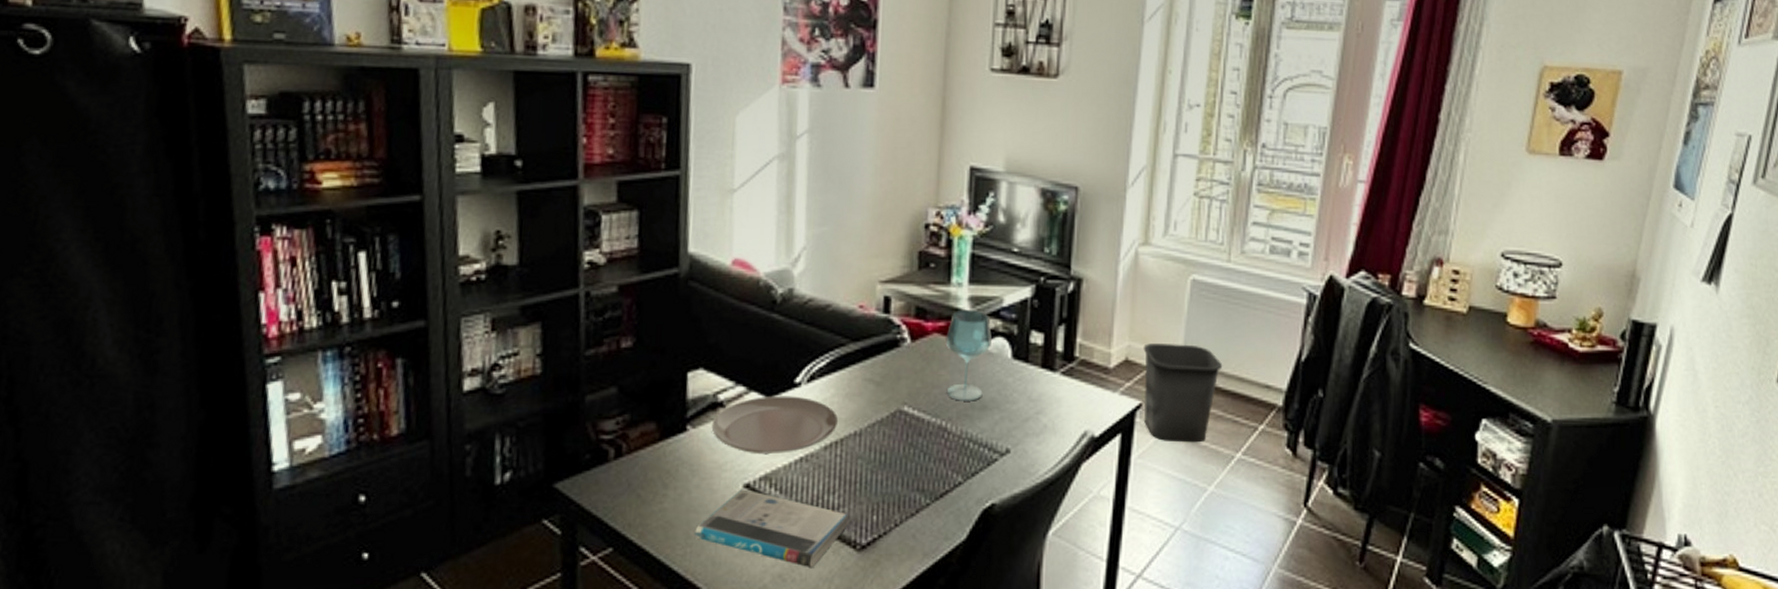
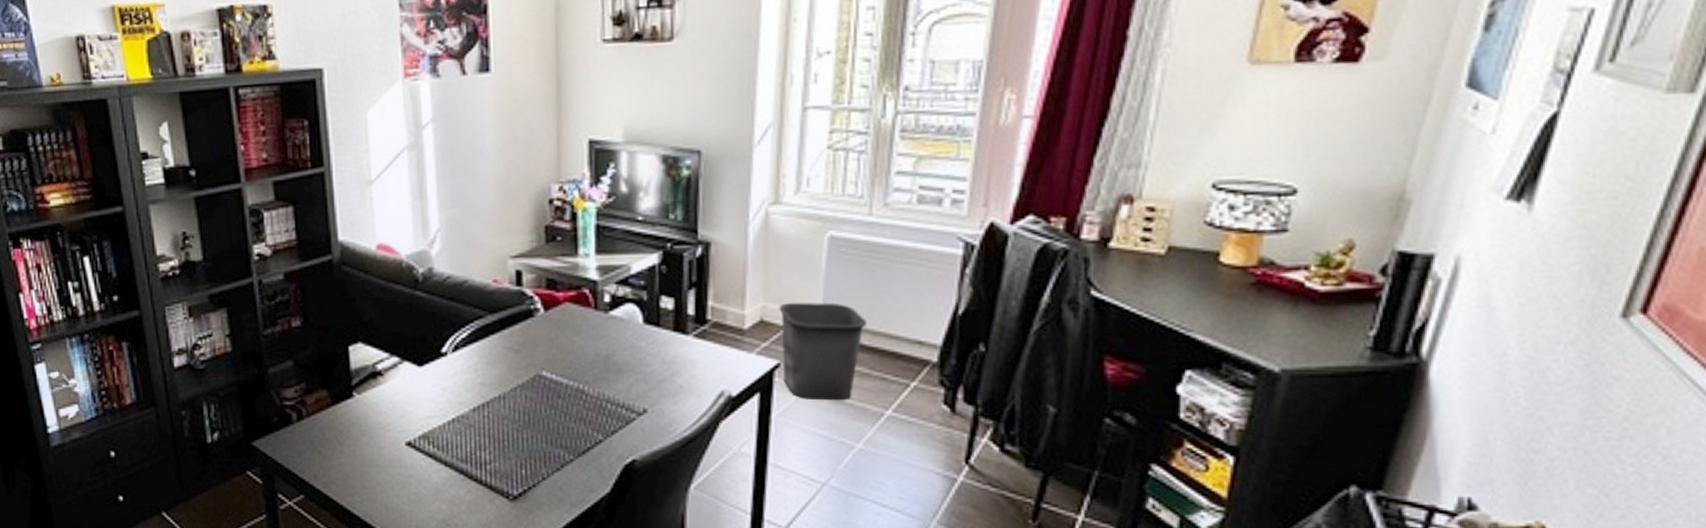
book: present [694,489,848,567] -> none [369,446,500,514]
plate: present [711,395,839,455] -> none [373,364,484,417]
wine glass: present [945,309,992,401] -> none [577,279,622,365]

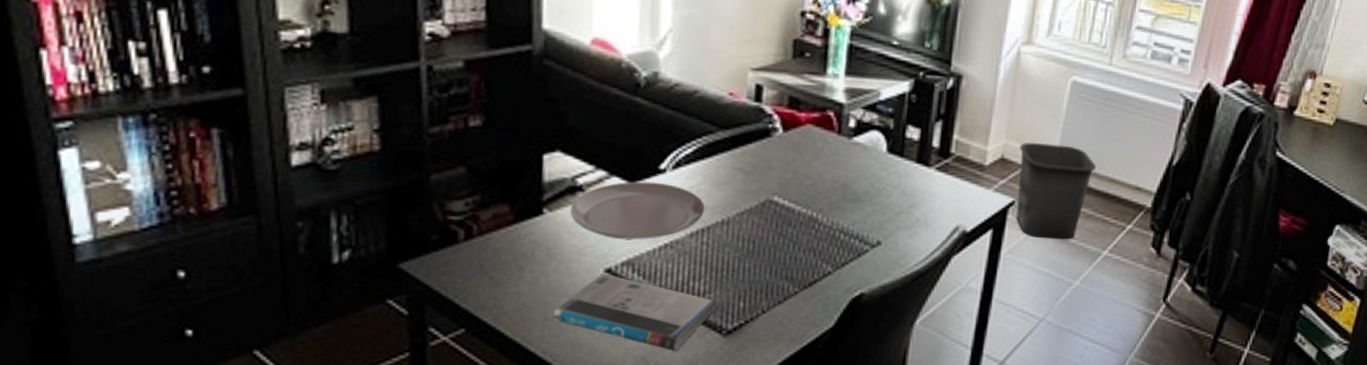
book: none [369,446,500,514] -> present [552,273,714,351]
plate: none [373,364,484,417] -> present [570,181,706,241]

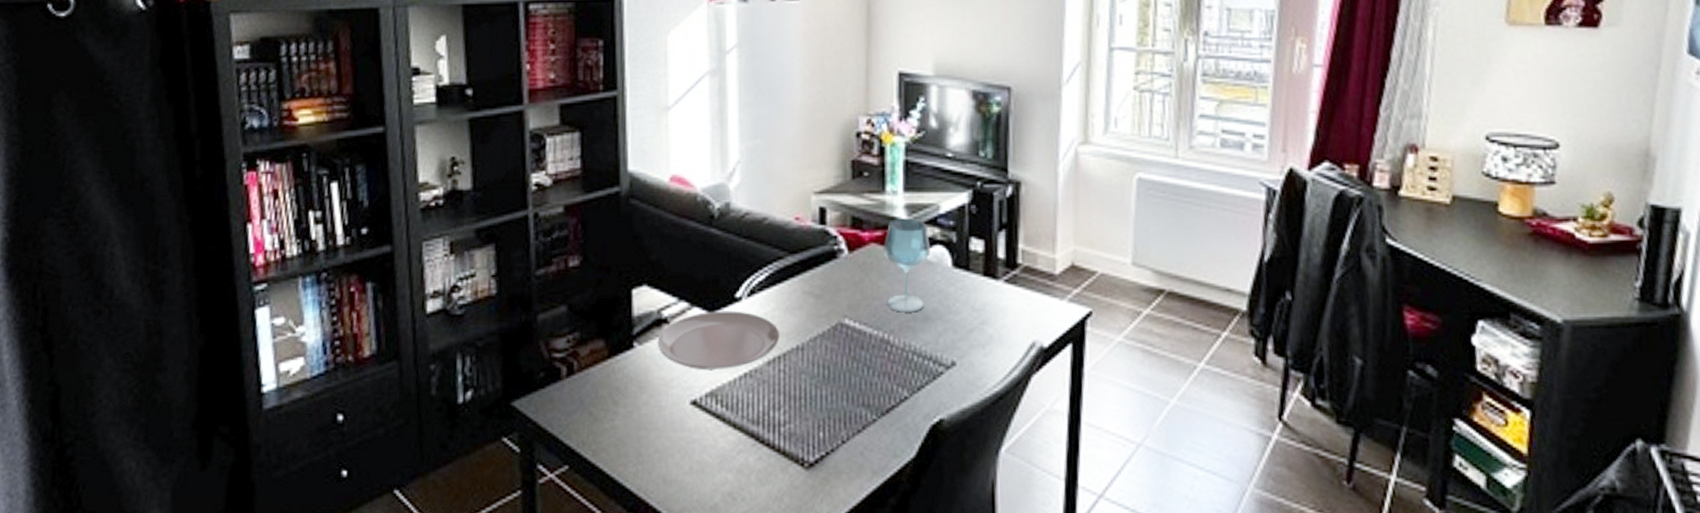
book: present [552,273,714,351] -> none [645,406,795,486]
wine glass: none [818,101,867,194] -> present [883,218,930,313]
waste bin: present [1016,142,1097,240] -> none [1090,247,1178,352]

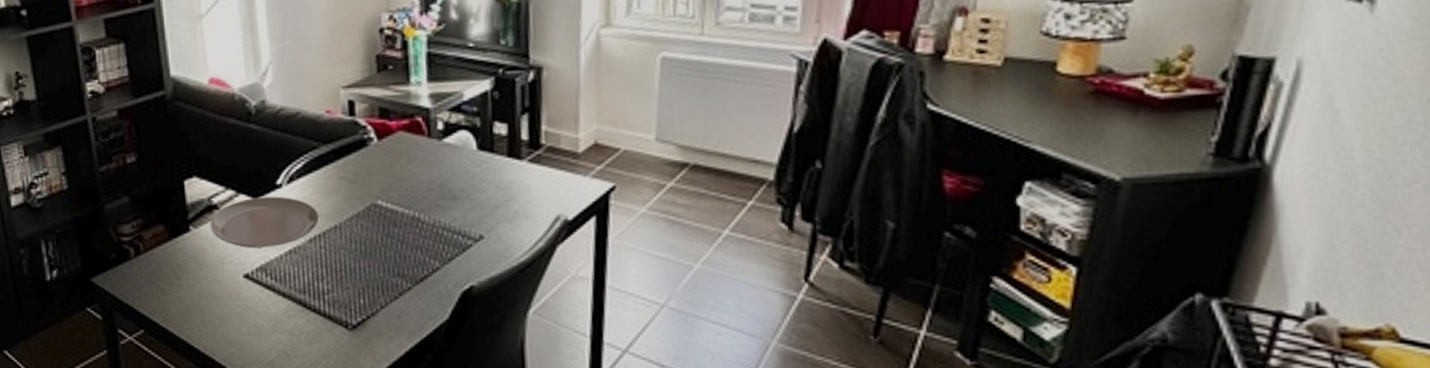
wine glass: present [883,218,930,313] -> none [410,106,455,193]

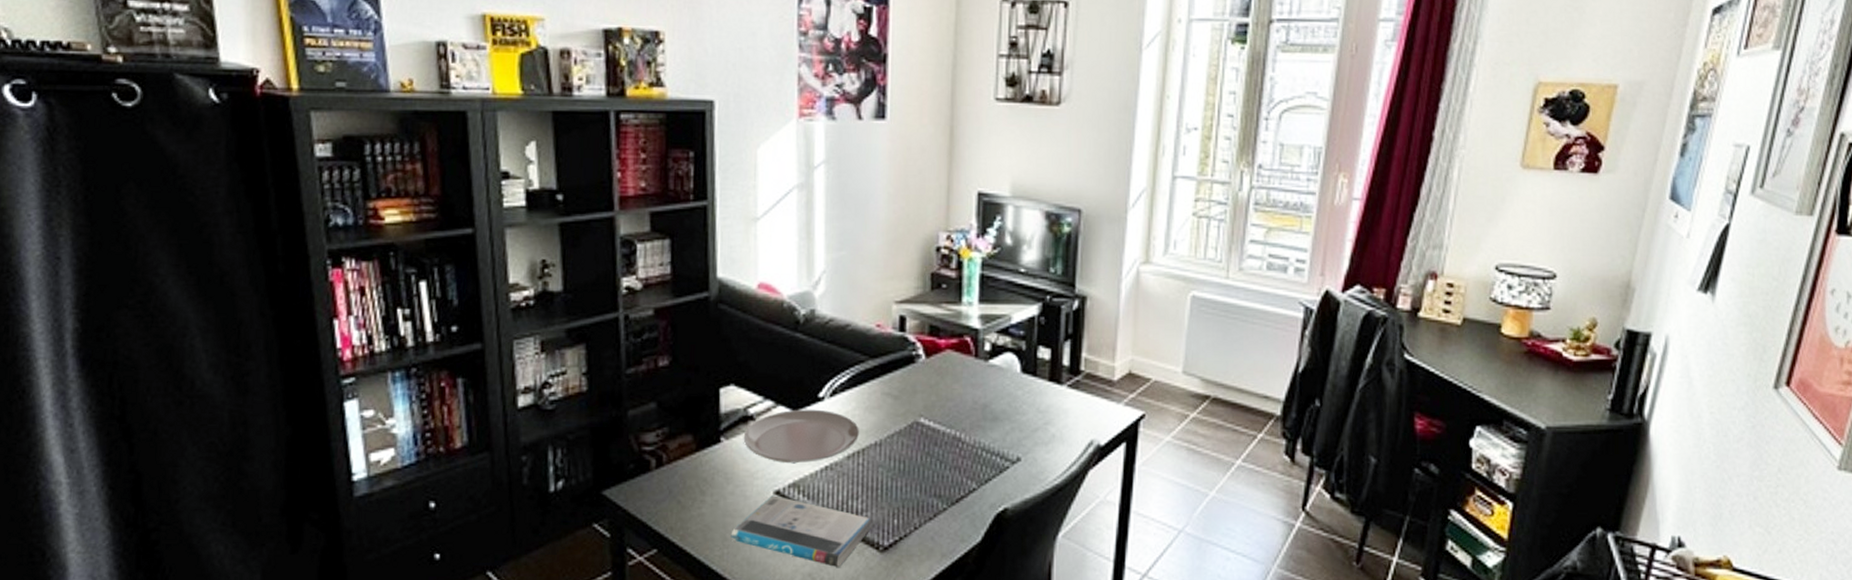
book: none [208,279,338,345] -> present [730,495,871,567]

